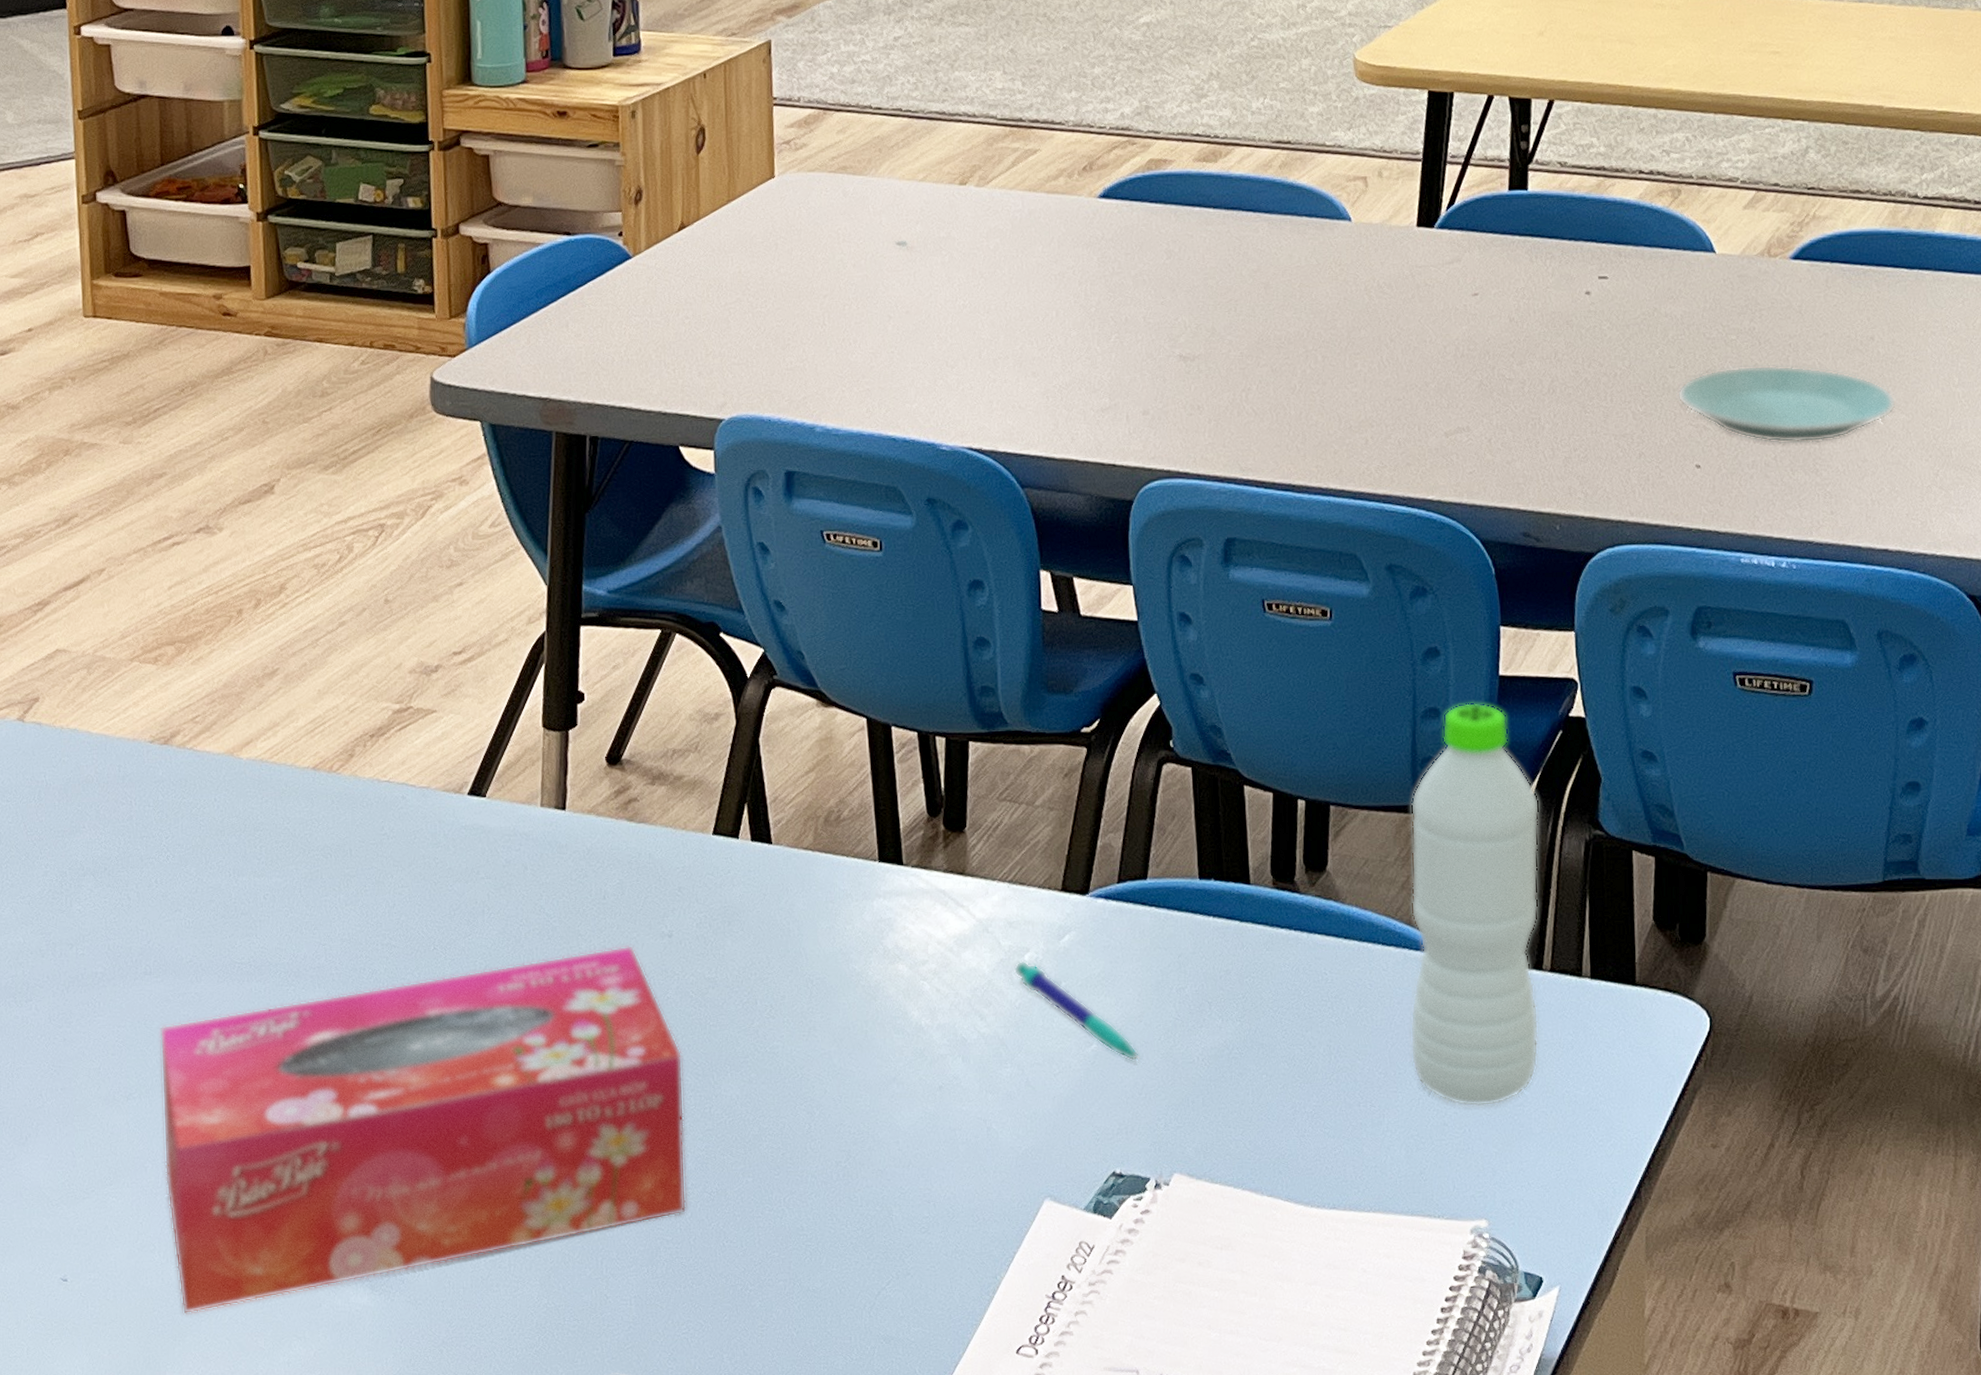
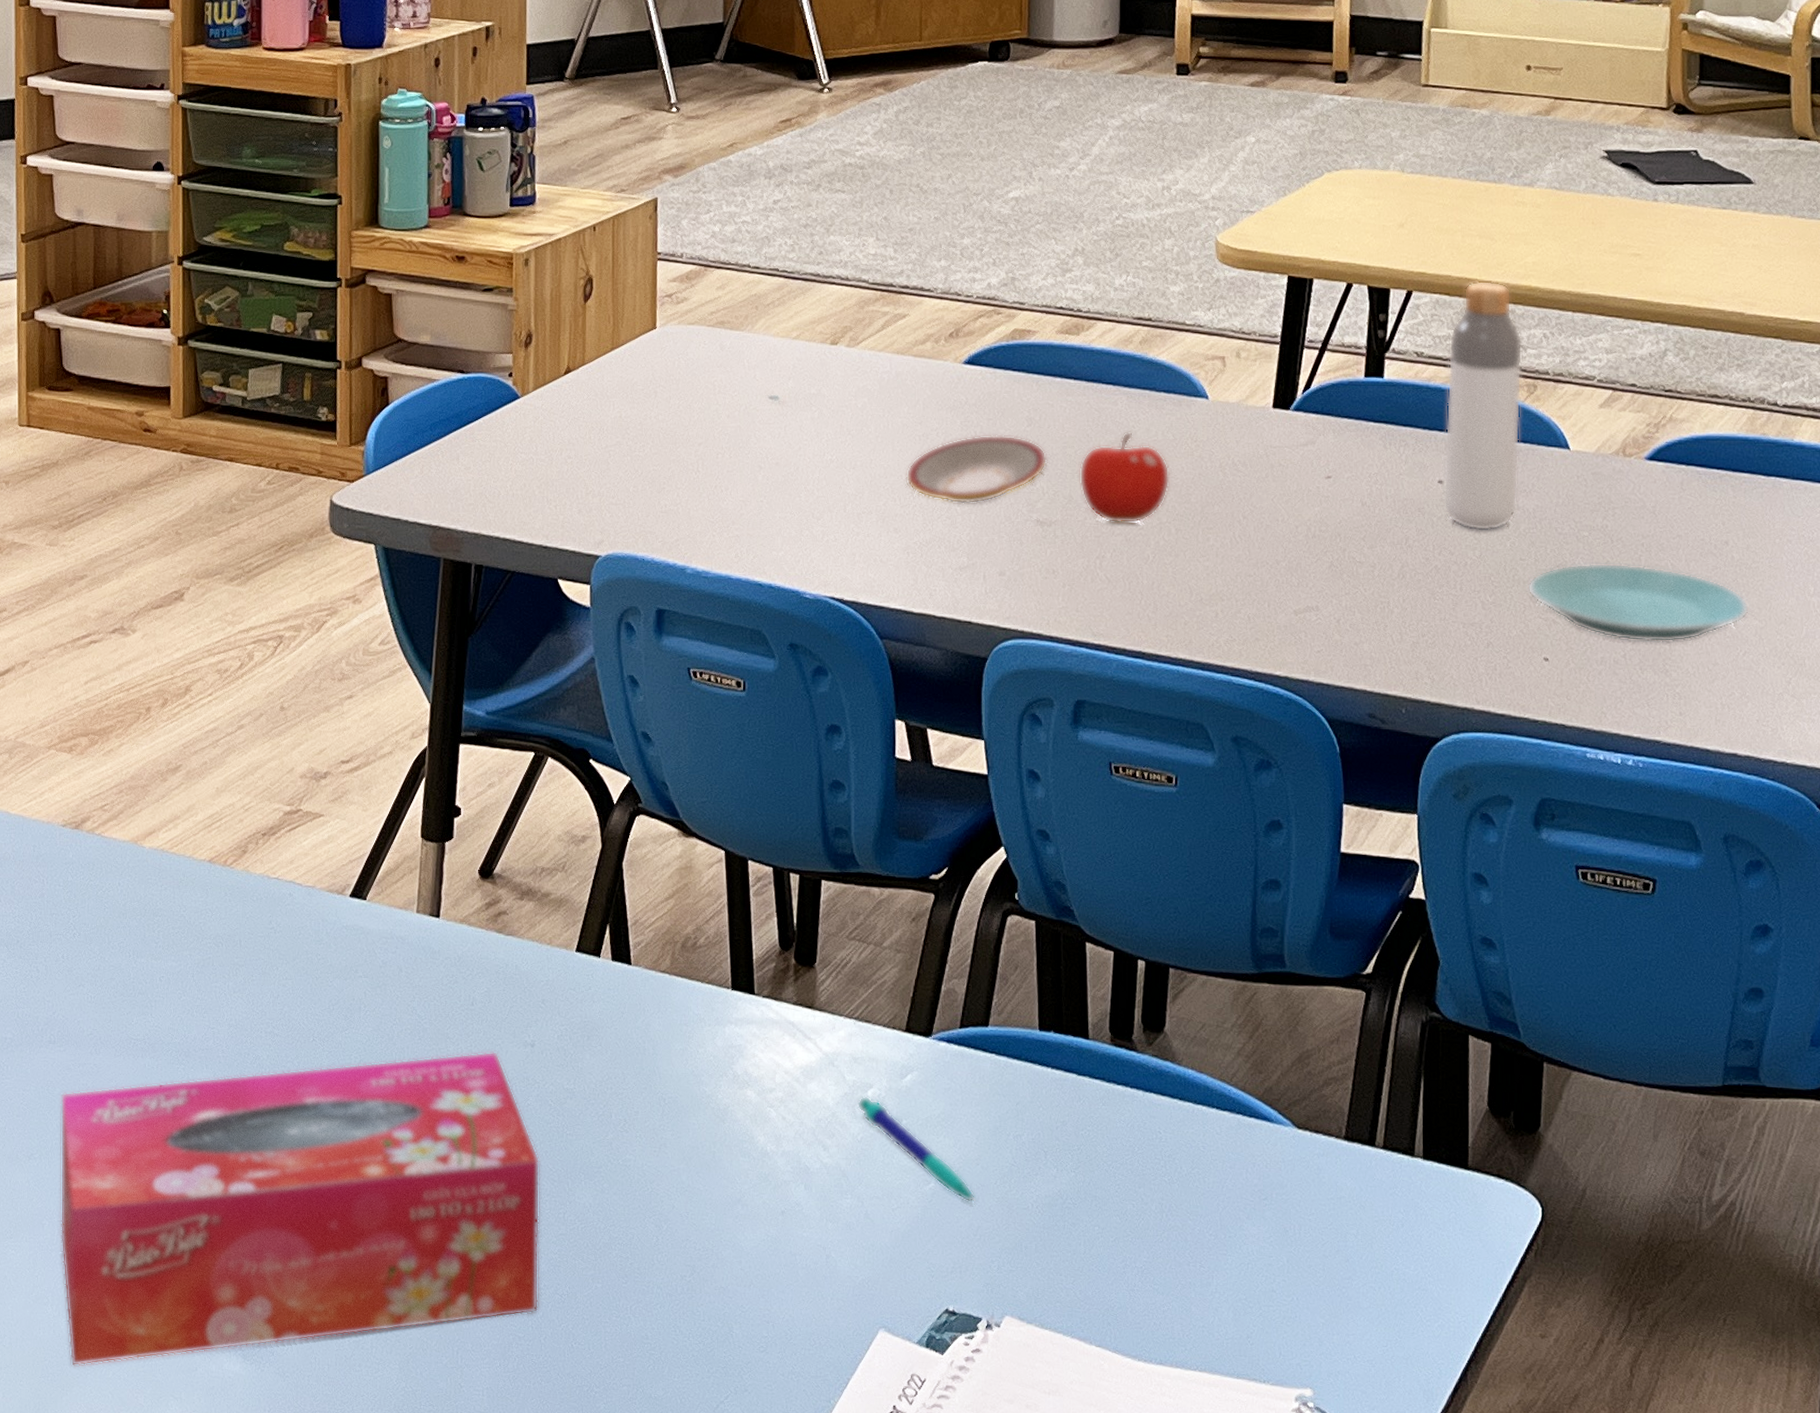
plate: none [1043,269,1189,343] -> present [906,435,1048,504]
fruit: none [1221,259,1315,354] -> present [1079,432,1170,524]
water bottle: present [1409,702,1540,1107] -> none [1241,877,1377,1277]
bottle: none [1590,85,1667,341] -> present [1443,280,1523,531]

